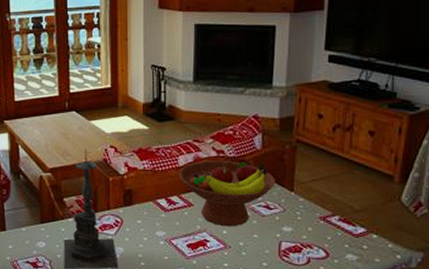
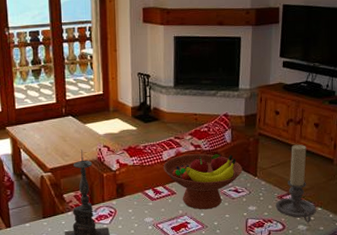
candle holder: none [317,155,371,252] -> present [275,144,317,223]

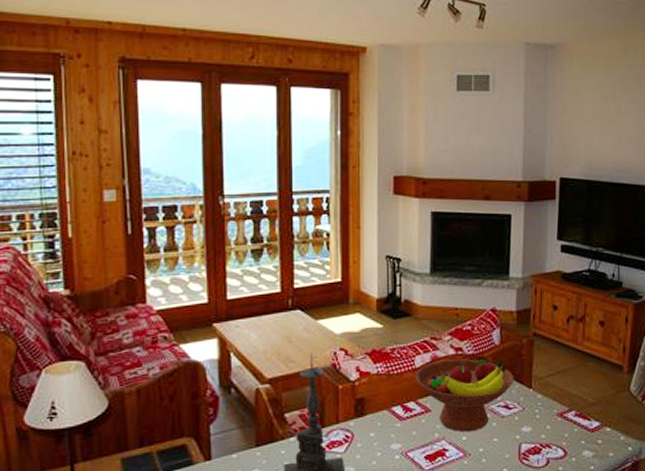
candle holder: present [275,144,317,223] -> none [555,346,605,448]

